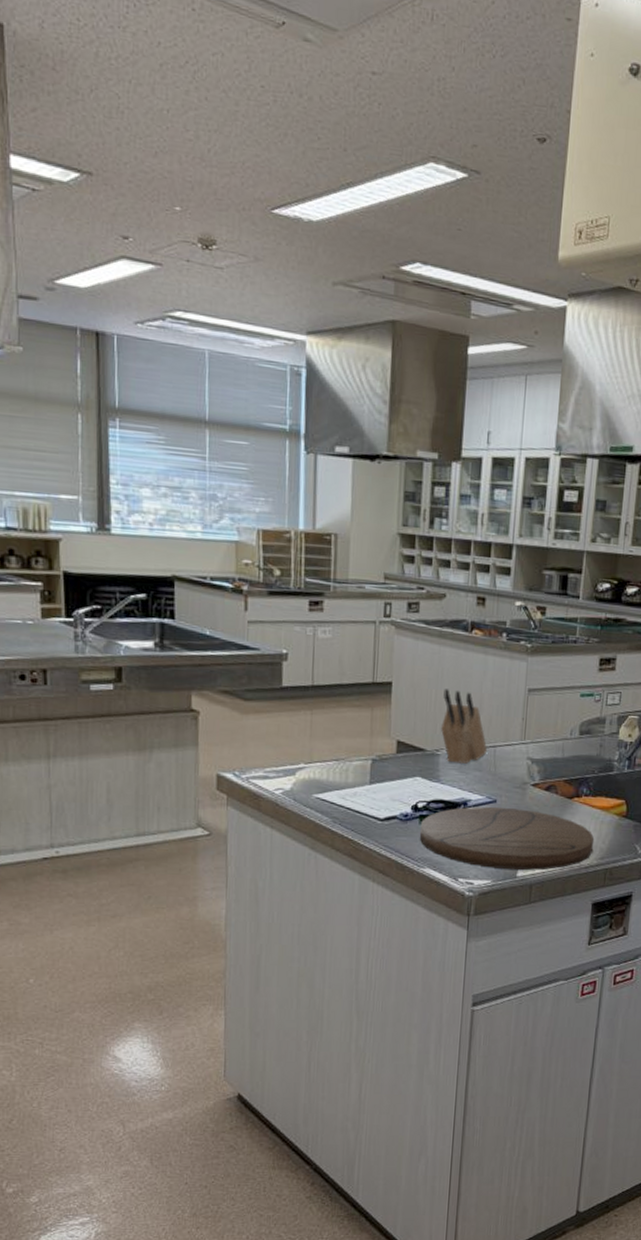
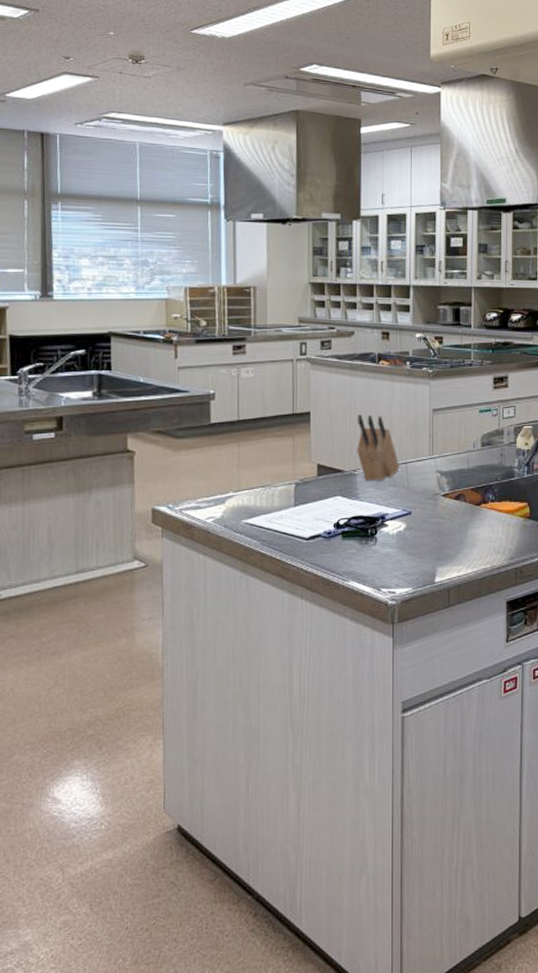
cutting board: present [420,806,595,870] -> none [344,518,503,576]

